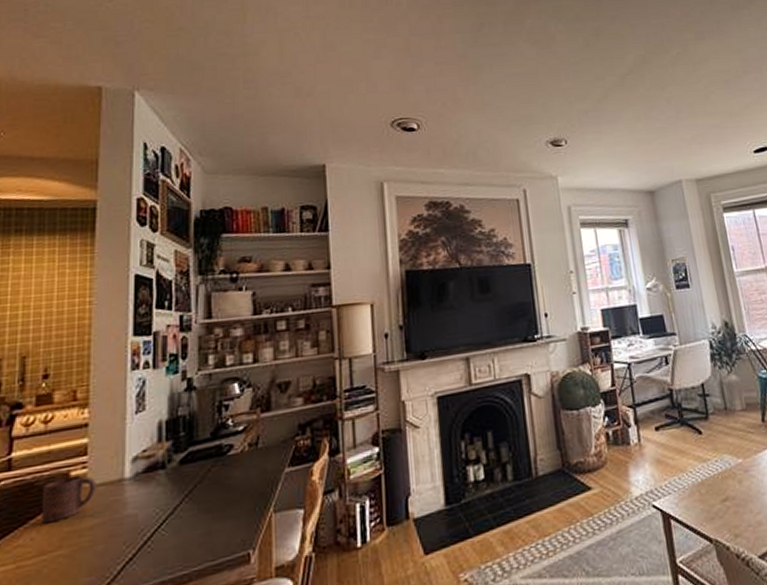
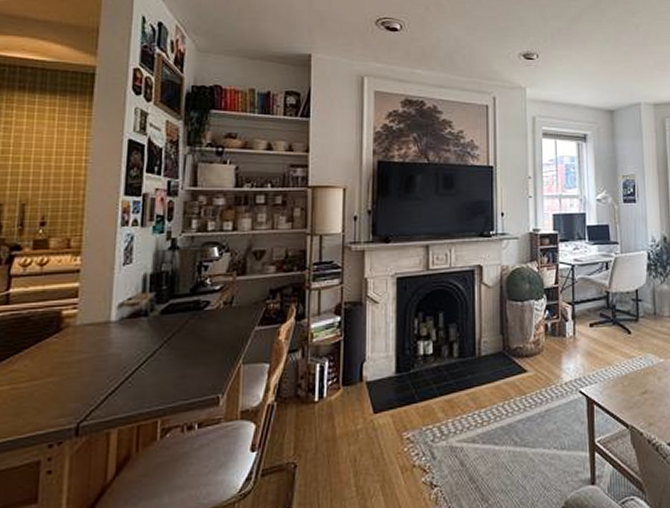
cup: present [41,475,96,524] -> none [34,314,85,354]

